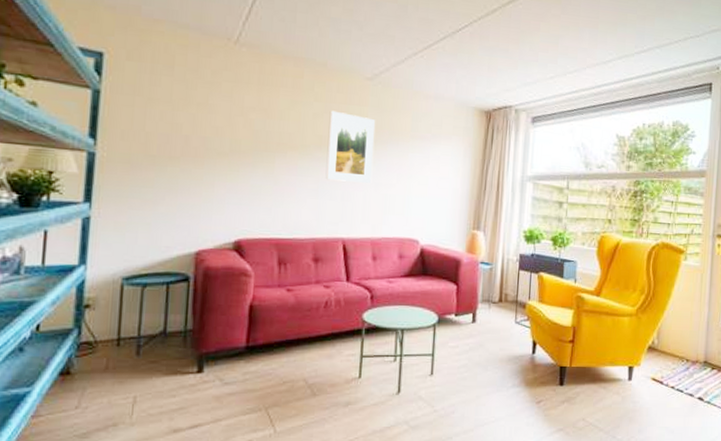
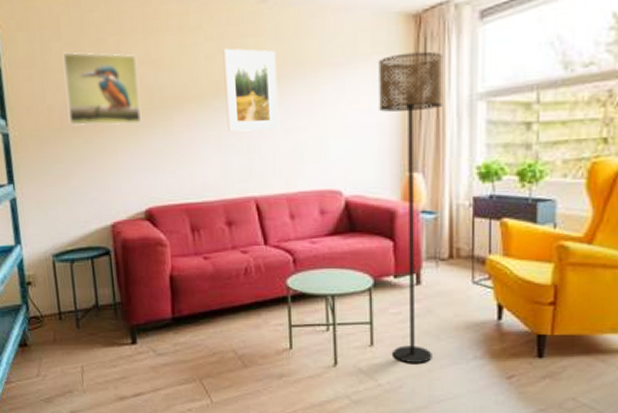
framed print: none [167,87,247,163] -> present [62,52,141,126]
floor lamp: none [449,138,505,391] -> present [378,51,444,363]

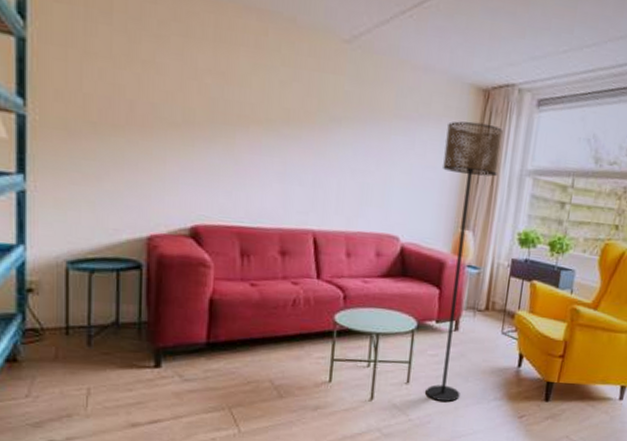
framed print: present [62,52,141,126] -> none [109,39,201,136]
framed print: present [223,48,280,132] -> none [294,78,354,169]

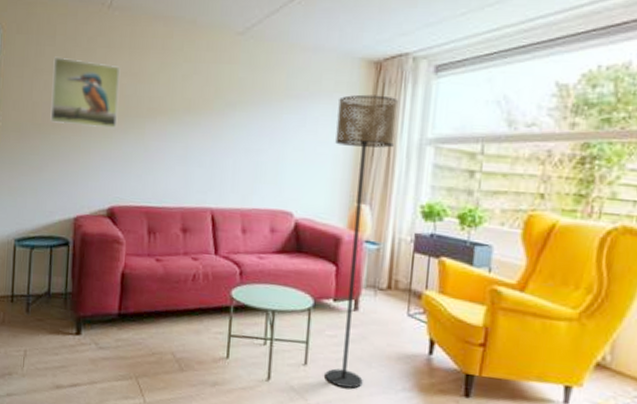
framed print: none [109,39,201,136] -> present [50,56,120,129]

